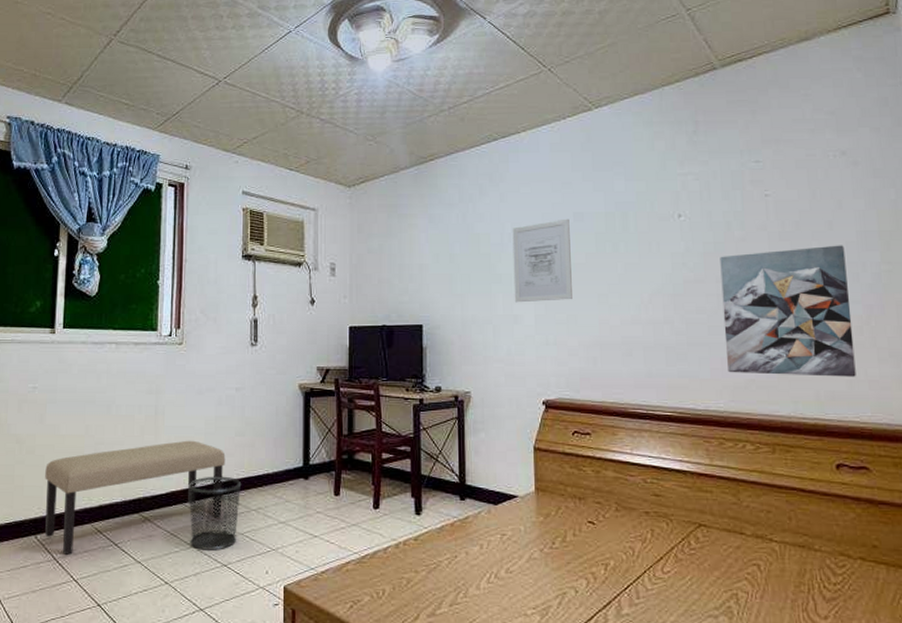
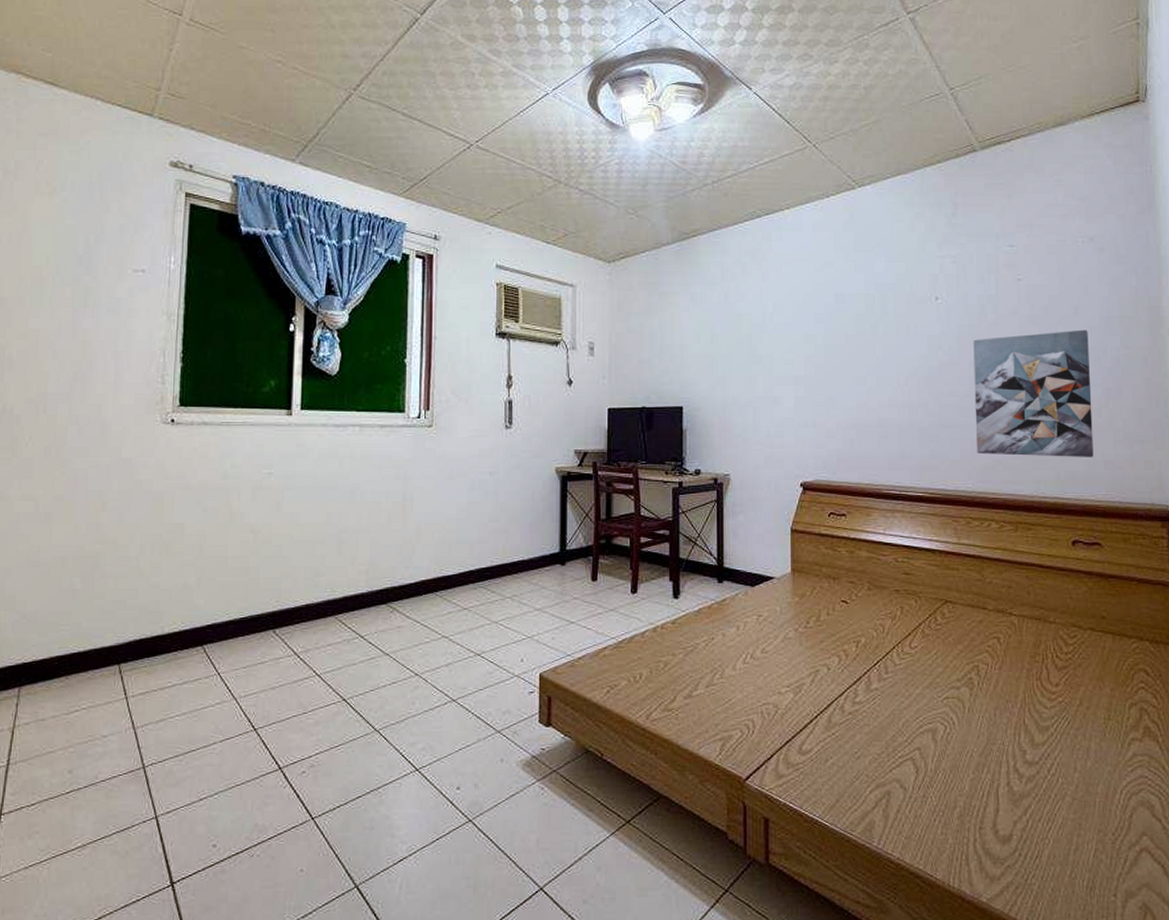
bench: present [45,440,226,555] -> none [283,527,479,649]
waste bin: present [187,476,242,550] -> none [438,563,496,640]
wall art: present [512,218,572,303] -> none [774,299,832,384]

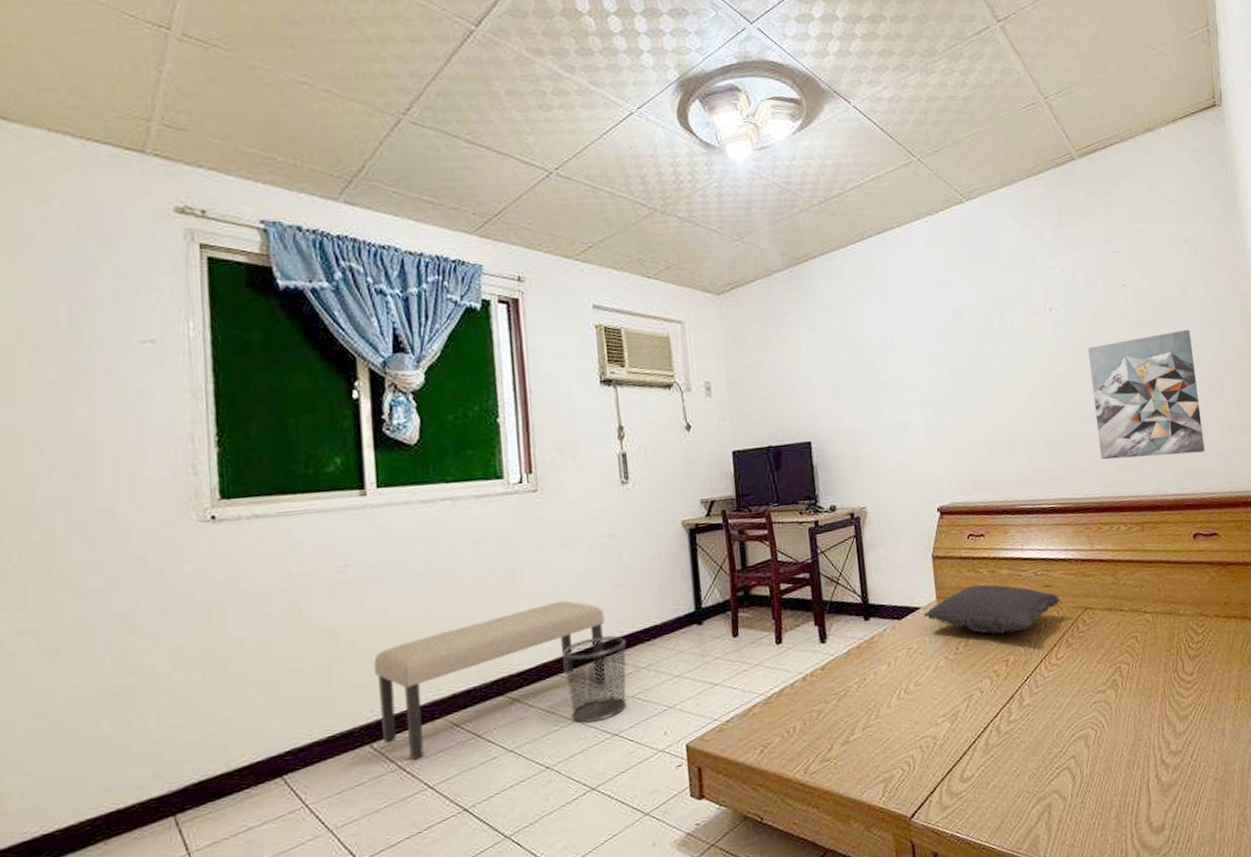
bench: none [283,527,479,649] -> present [374,600,605,760]
waste bin: none [438,563,496,640] -> present [561,635,627,724]
pillow: none [777,563,921,615] -> present [923,584,1062,635]

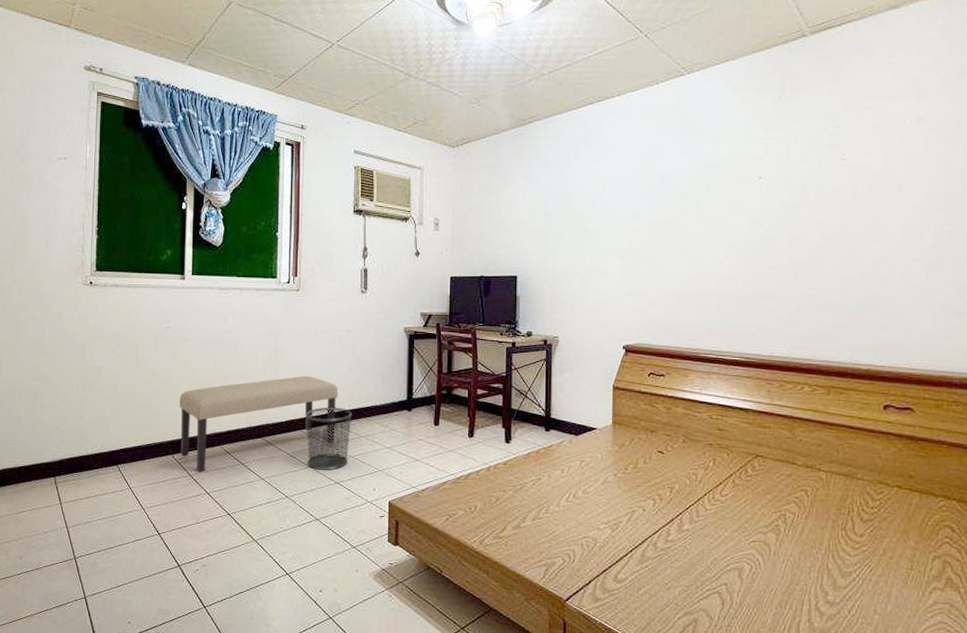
pillow: present [923,584,1062,635] -> none [598,417,733,465]
wall art: present [1088,329,1205,460] -> none [792,207,912,328]

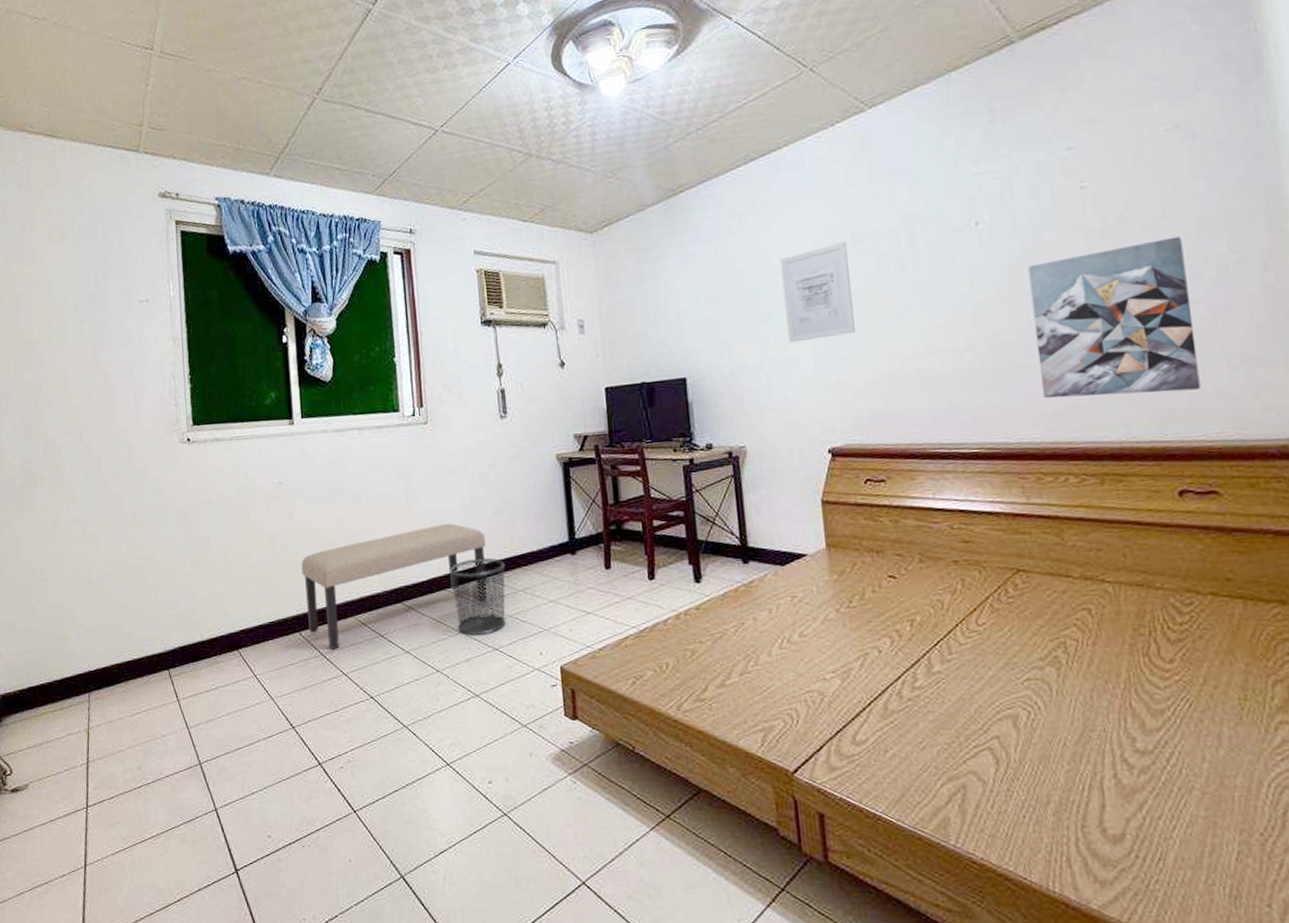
wall art: none [602,179,657,257] -> present [780,241,855,343]
wall art: none [792,207,912,328] -> present [1028,236,1201,399]

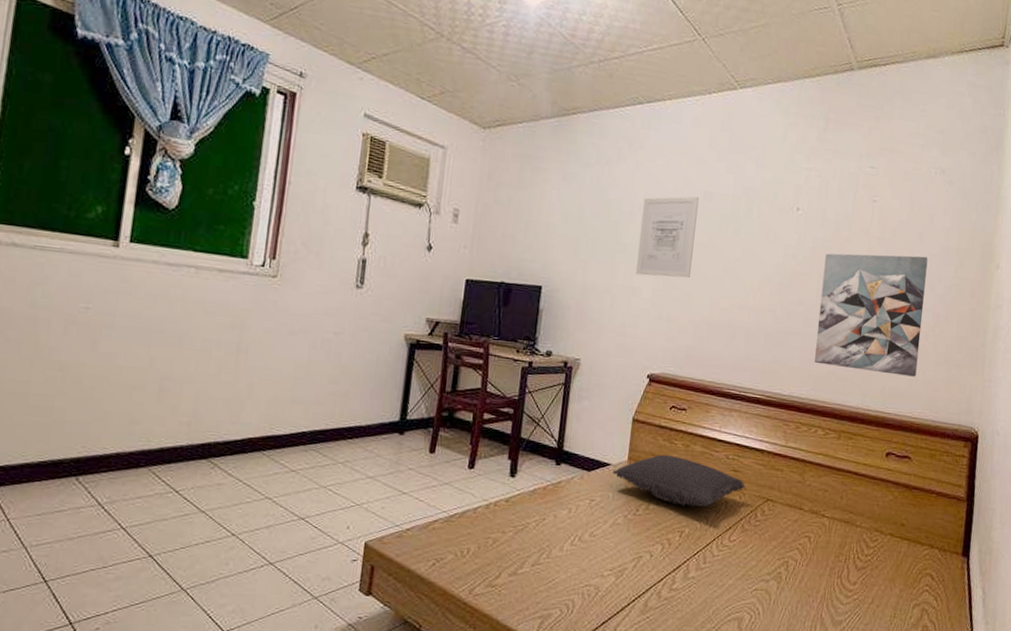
bench: present [301,523,487,649] -> none [89,383,315,500]
waste bin: present [448,558,506,635] -> none [264,424,330,503]
pillow: none [810,535,985,591] -> present [612,454,746,507]

